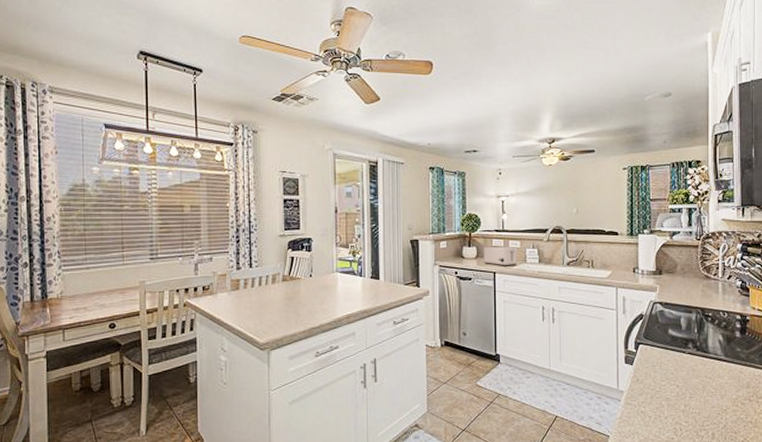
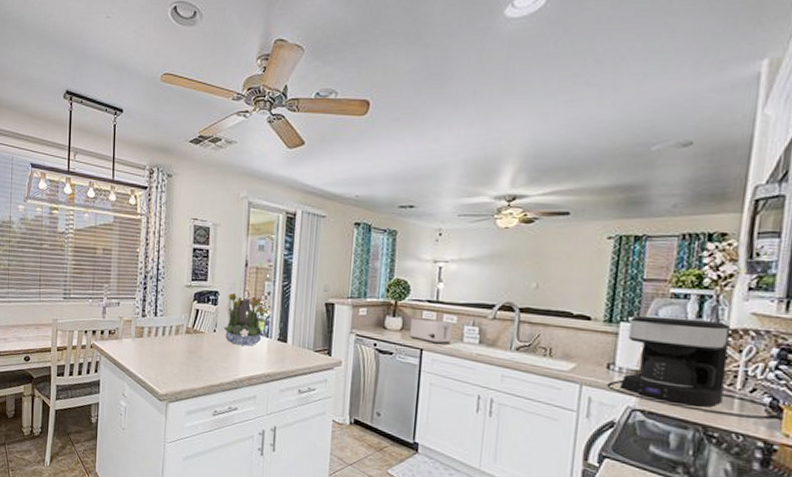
flower arrangement: none [319,239,360,287] -> present [223,293,269,346]
coffee maker: none [634,227,749,299] -> present [606,315,782,420]

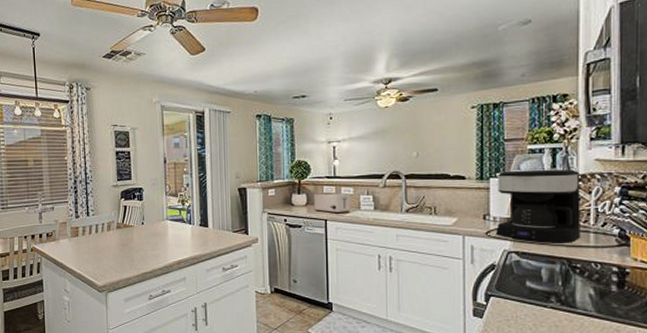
flower arrangement: present [223,293,269,346] -> none [150,188,189,234]

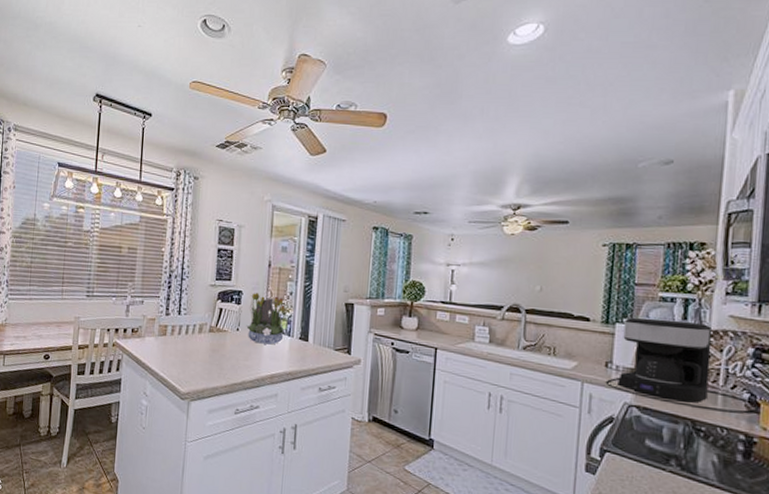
flower arrangement: none [150,188,189,234] -> present [246,293,292,345]
toaster: present [313,192,350,214] -> none [424,318,465,344]

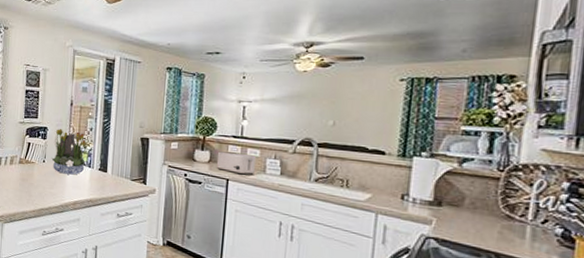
toaster: none [424,318,465,344] -> present [216,151,256,176]
coffee maker: present [605,317,759,414] -> none [401,151,574,250]

